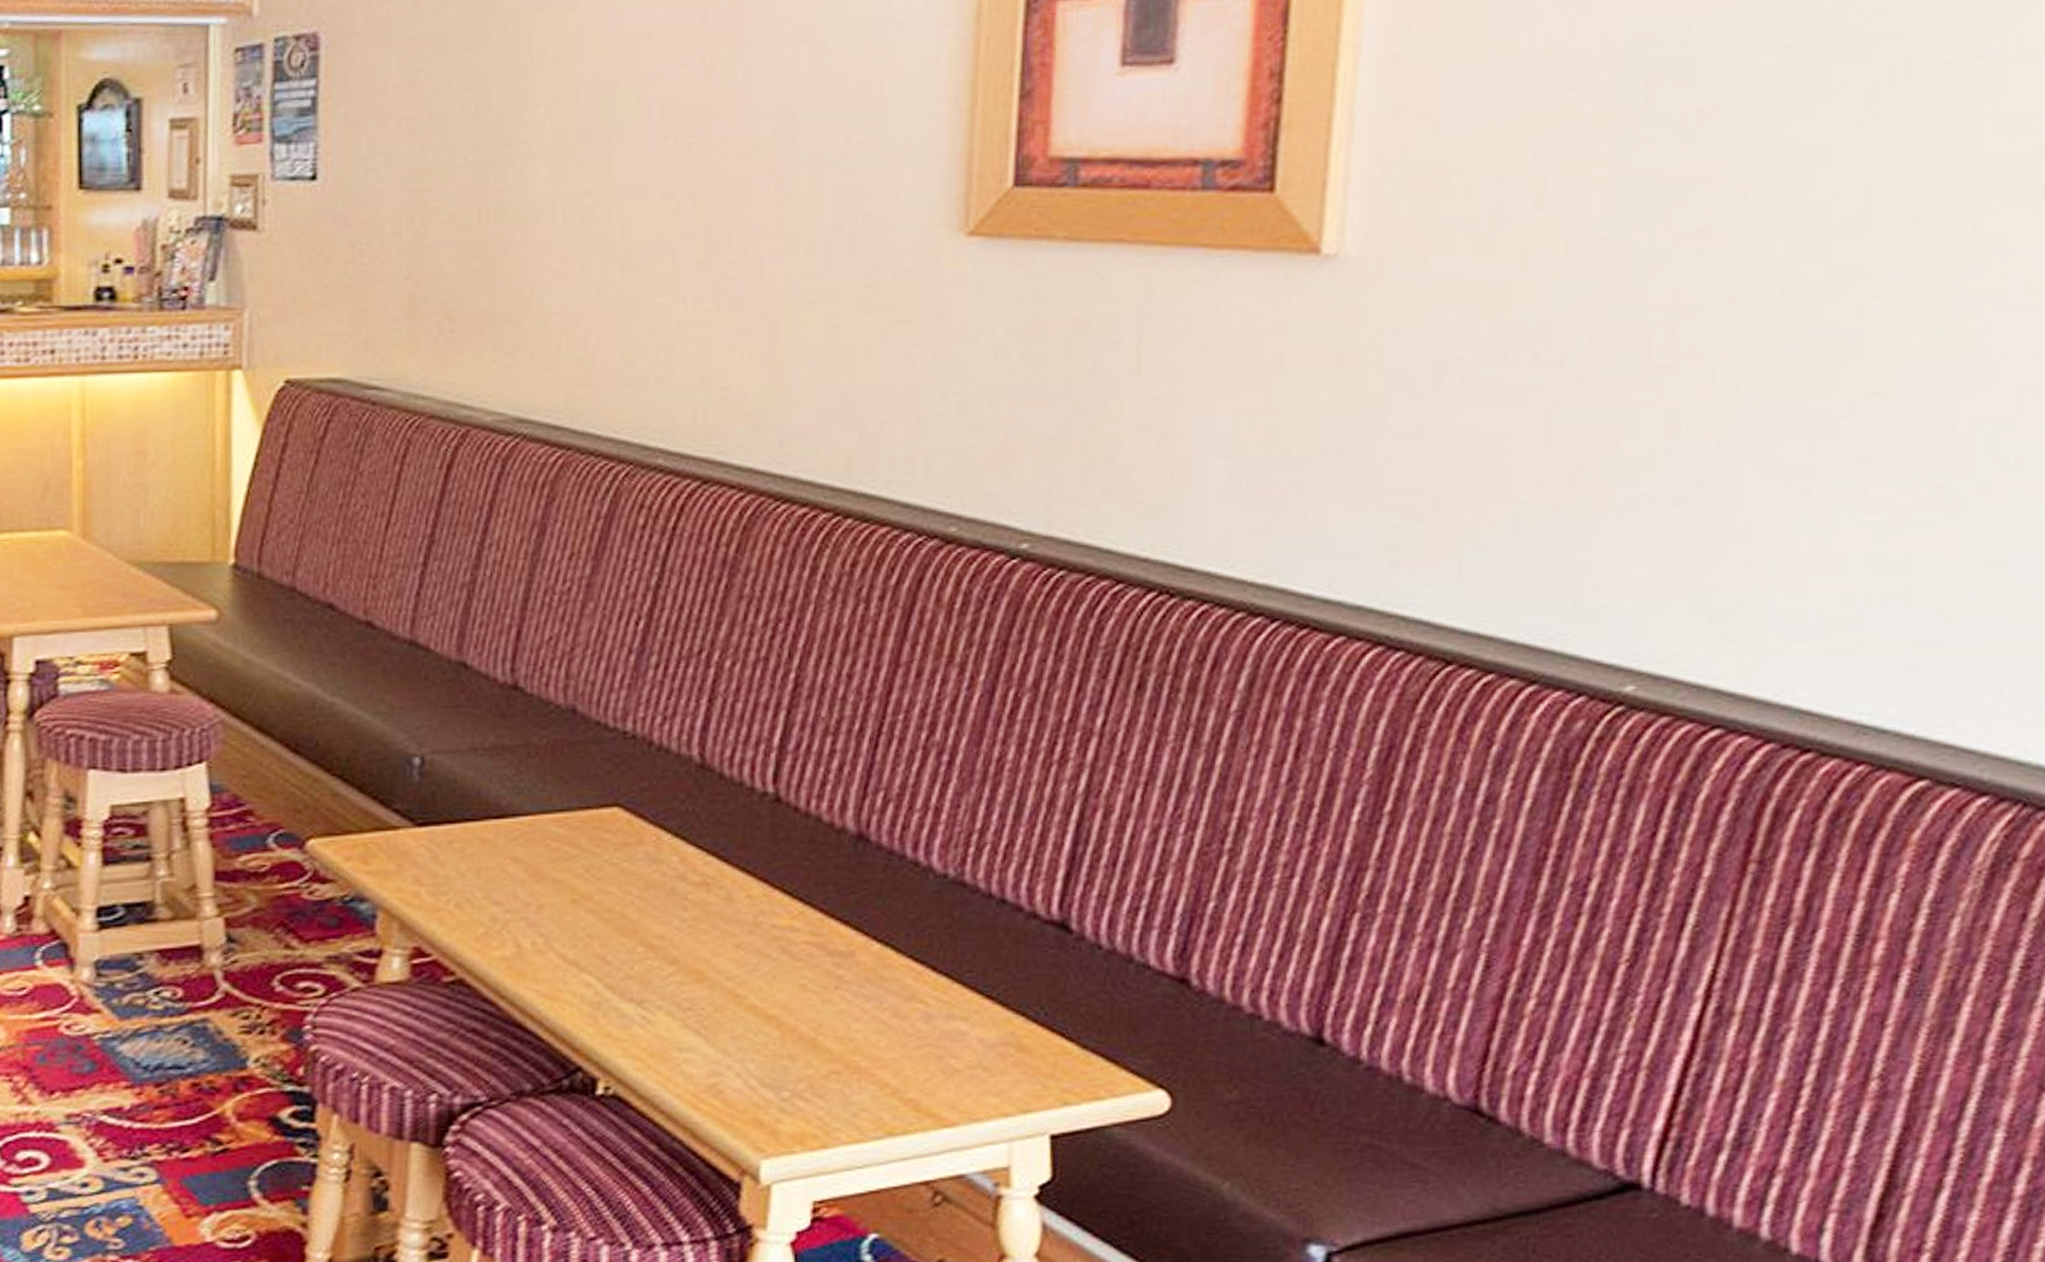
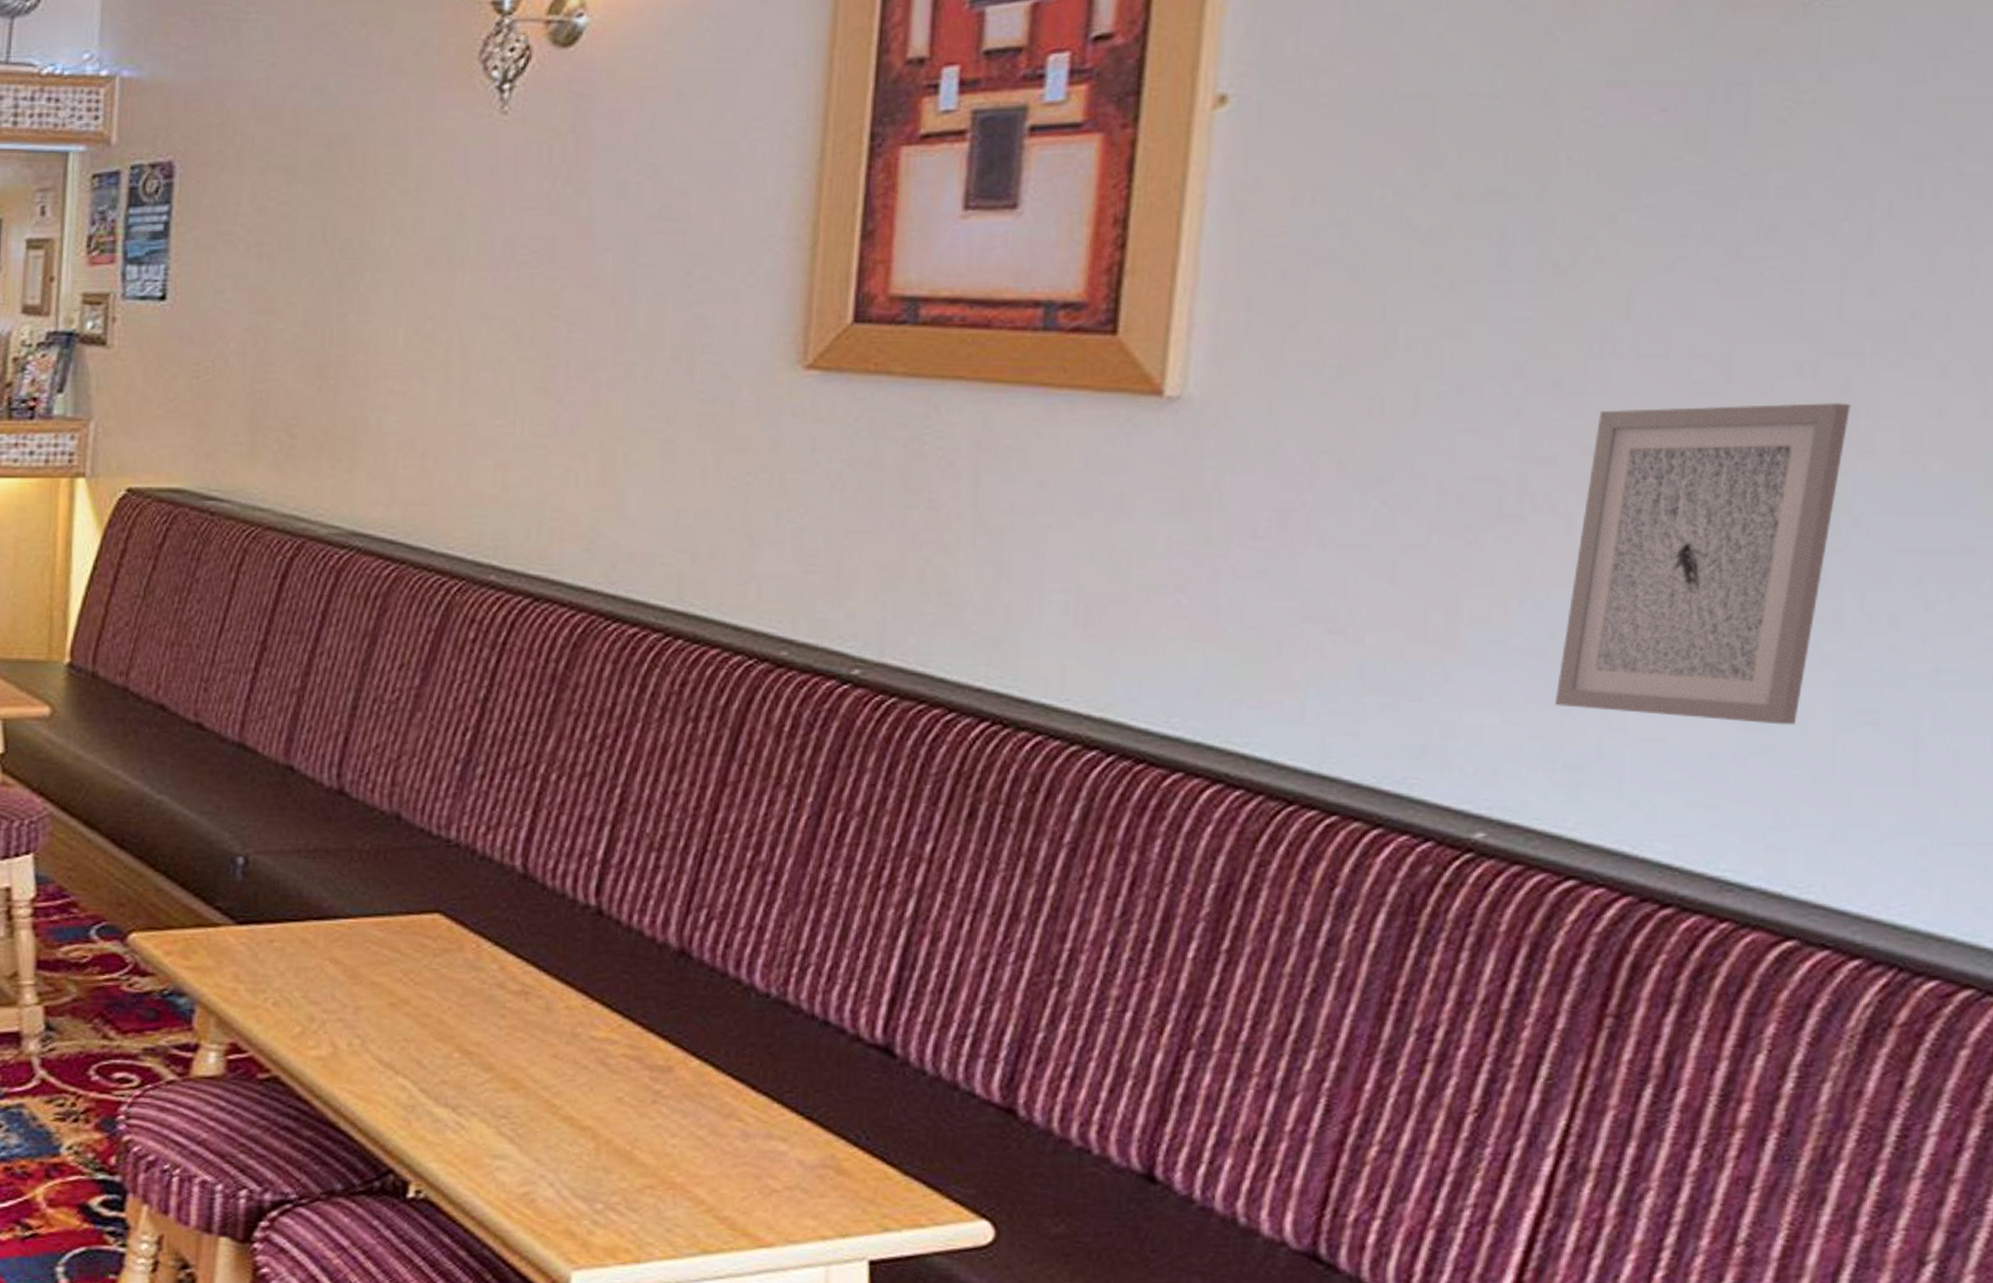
wall art: none [1700,242,1982,568] -> present [1554,402,1852,725]

